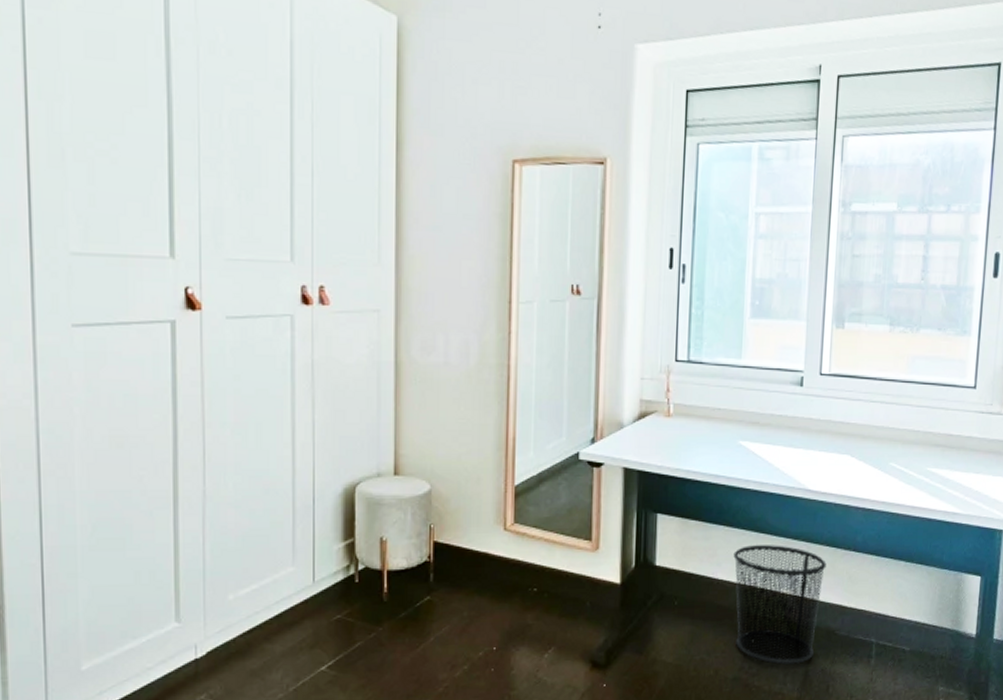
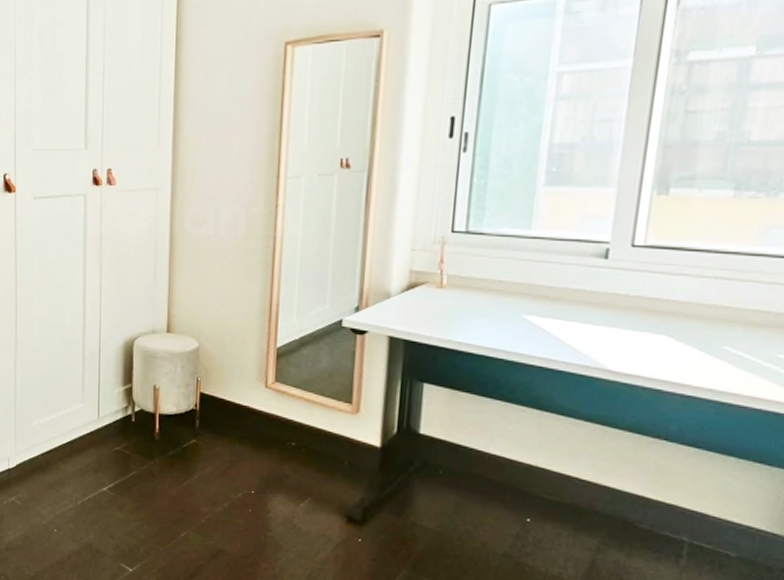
waste bin: present [733,545,827,665] -> none [508,423,627,551]

